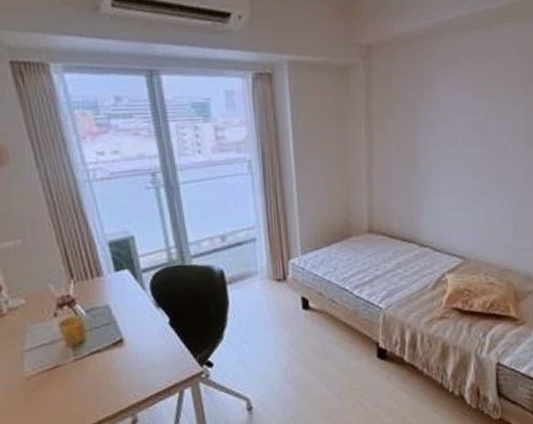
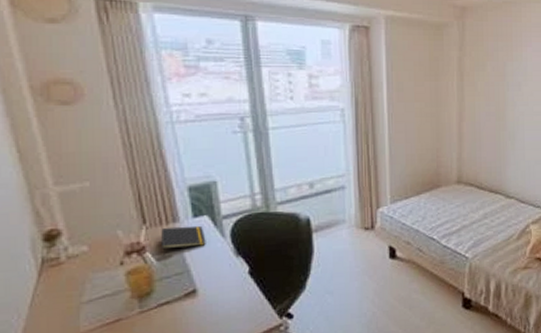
notepad: none [87,279,129,307] -> present [161,225,206,255]

